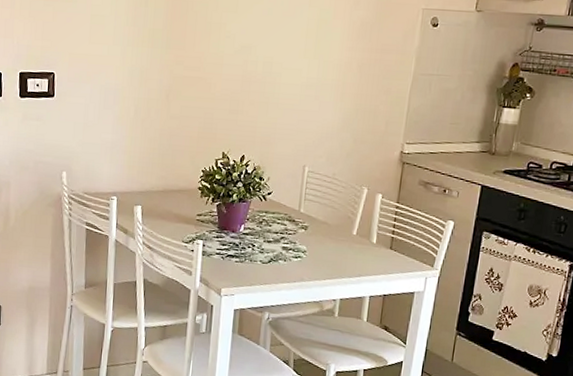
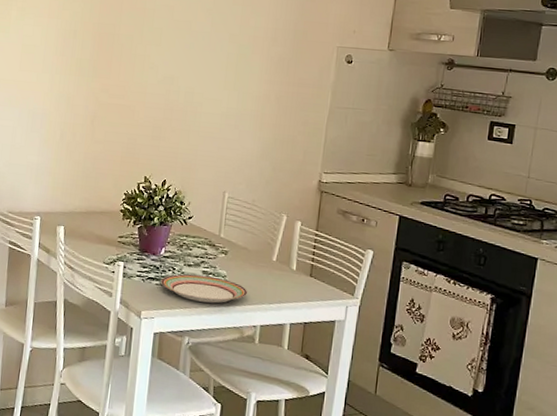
plate: none [241,250,328,279] -> present [161,274,248,304]

